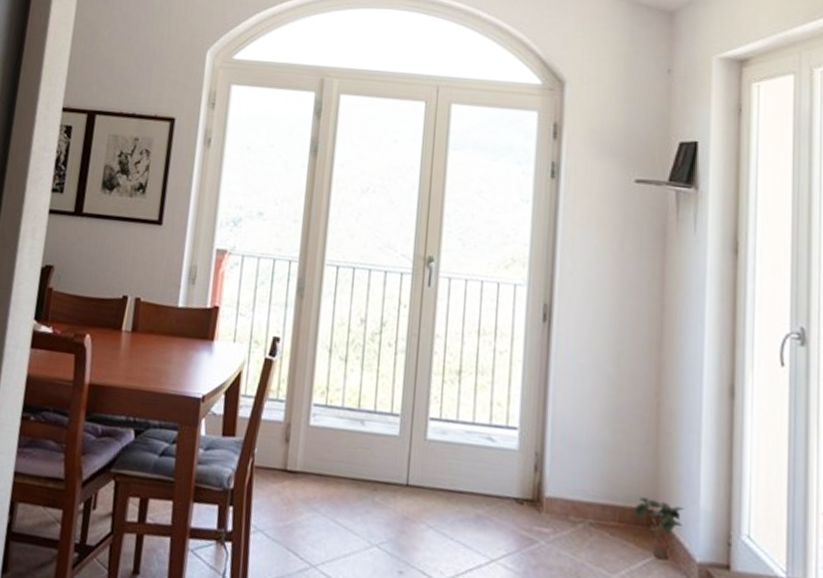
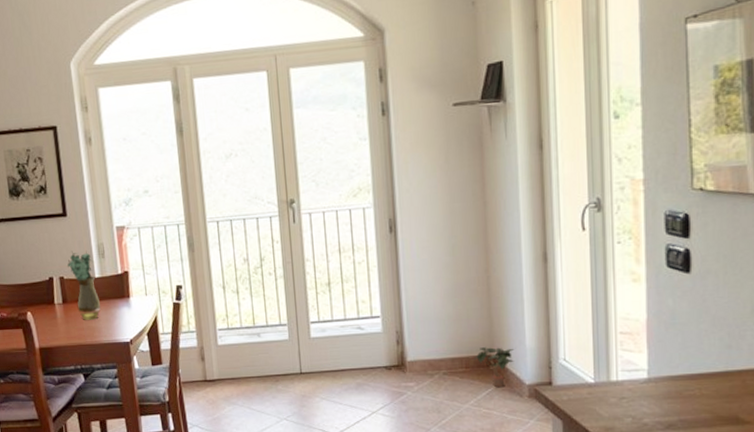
vase: none [147,268,179,360] -> present [67,251,101,320]

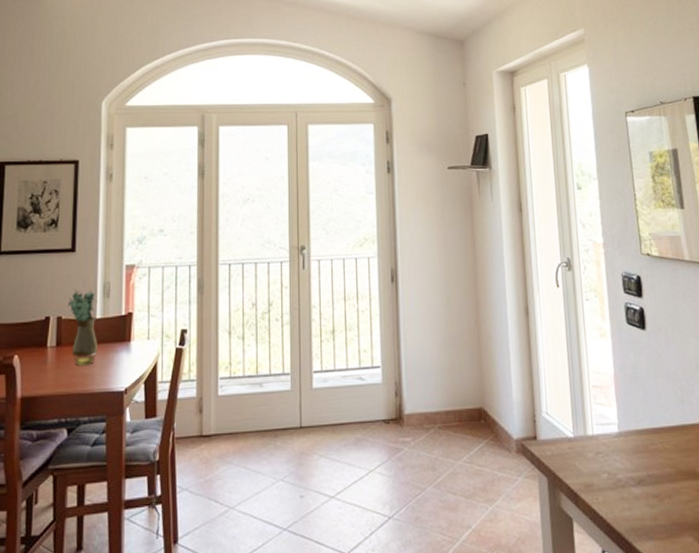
potted plant: present [473,346,514,388] -> none [466,399,503,443]

